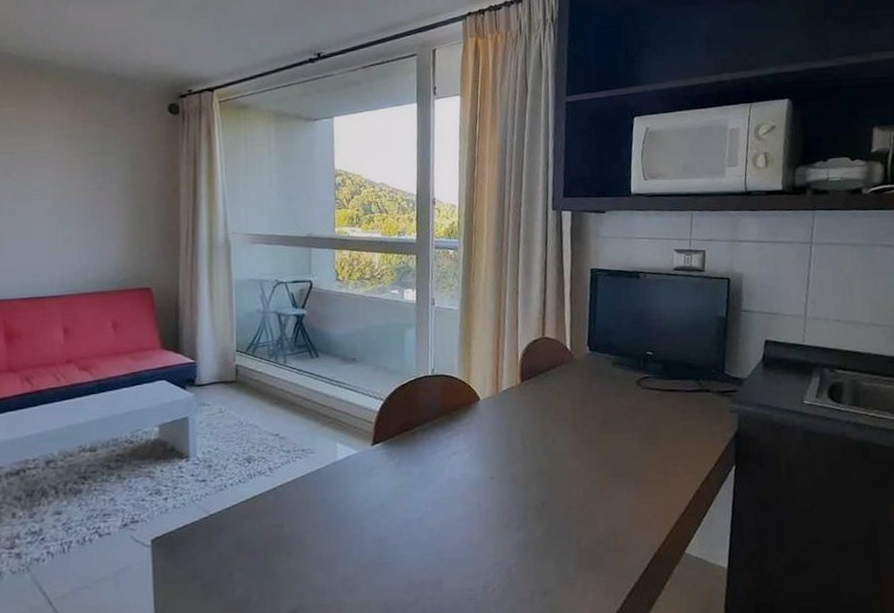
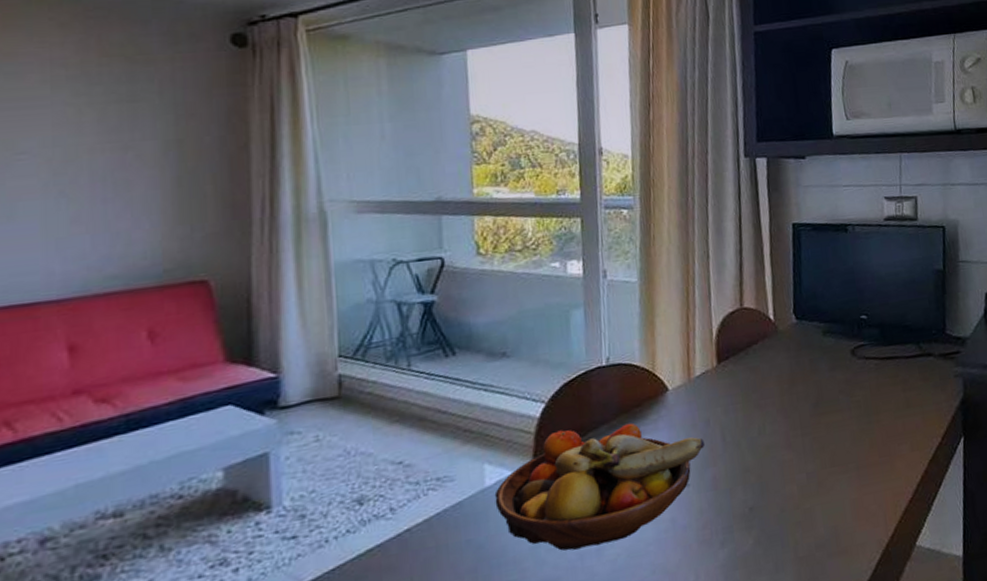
fruit bowl: none [343,423,507,517] -> present [494,423,704,551]

